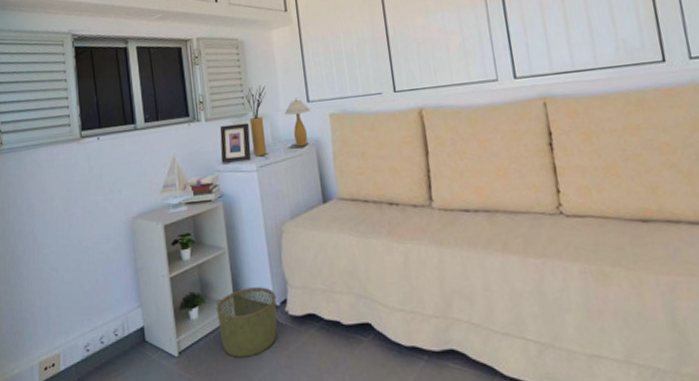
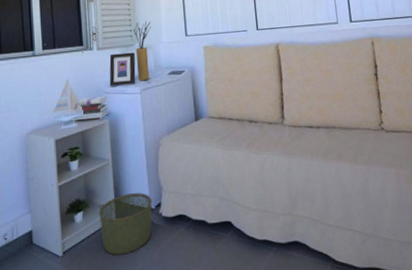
table lamp: present [284,98,311,147] -> none [166,32,188,73]

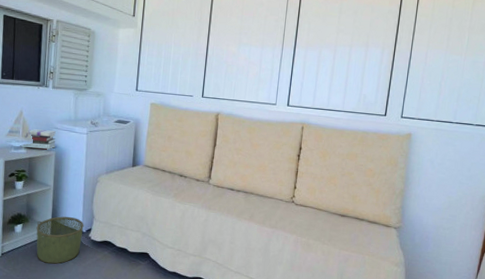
picture frame: present [109,52,136,86] -> none [59,94,87,125]
vase: present [132,20,151,81] -> none [86,69,106,124]

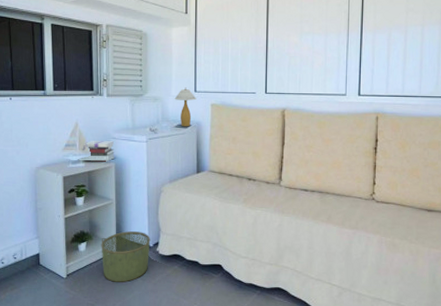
table lamp: none [116,85,137,123] -> present [174,87,196,127]

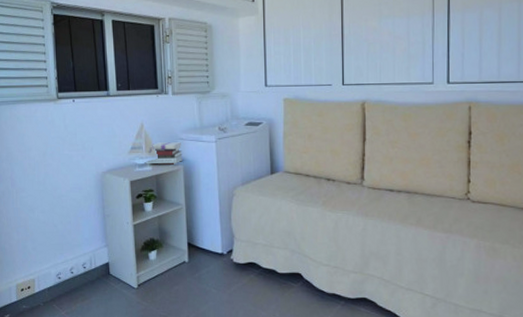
basket: present [101,231,151,282] -> none [172,238,224,293]
table lamp: present [174,87,196,127] -> none [244,81,267,125]

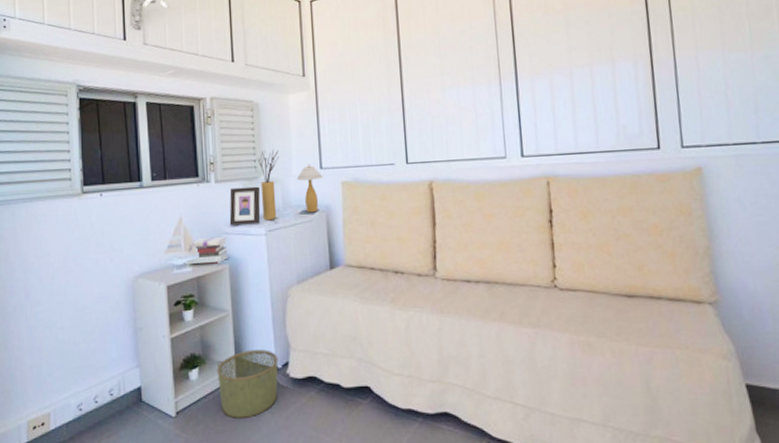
basket: none [172,238,224,293] -> present [216,350,278,418]
picture frame: none [184,99,212,133] -> present [229,186,261,226]
vase: none [209,67,229,130] -> present [257,149,279,221]
table lamp: none [244,81,267,125] -> present [296,164,323,213]

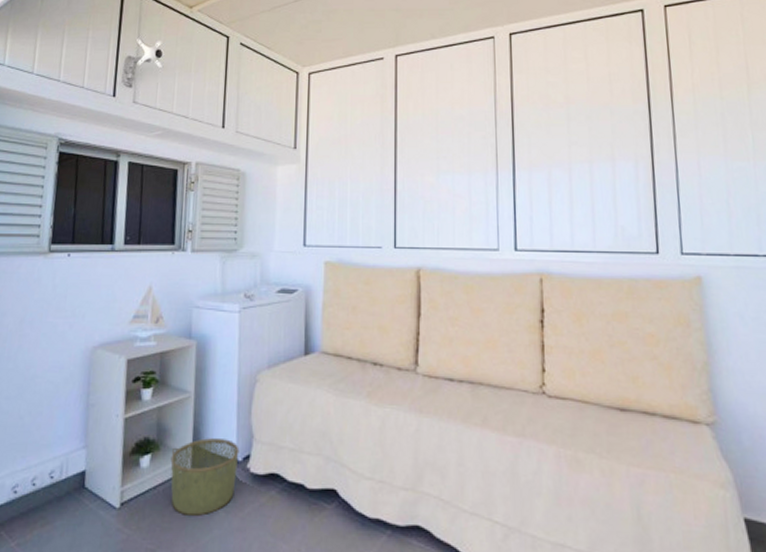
books: present [185,237,228,265] -> none [149,310,198,339]
picture frame: present [229,186,261,226] -> none [202,259,238,300]
vase: present [257,149,279,221] -> none [237,221,262,297]
table lamp: present [296,164,323,213] -> none [277,240,306,292]

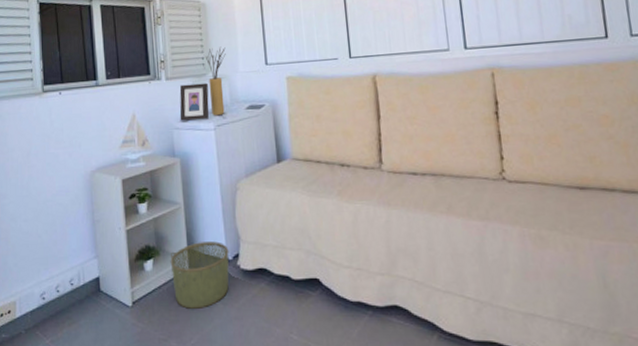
picture frame: none [202,259,238,300] -> present [179,82,210,121]
vase: none [237,221,262,297] -> present [205,46,226,116]

